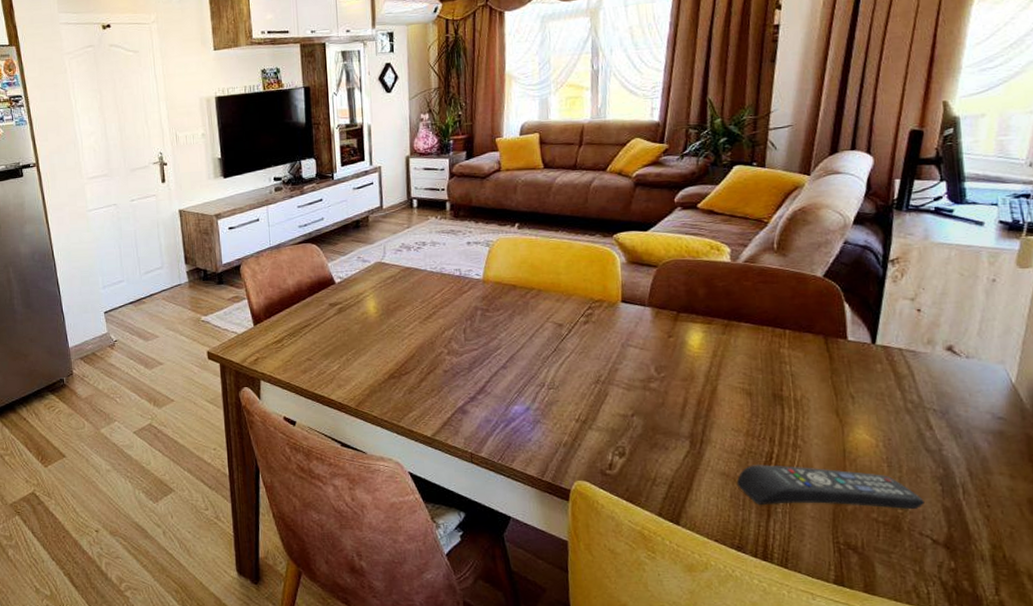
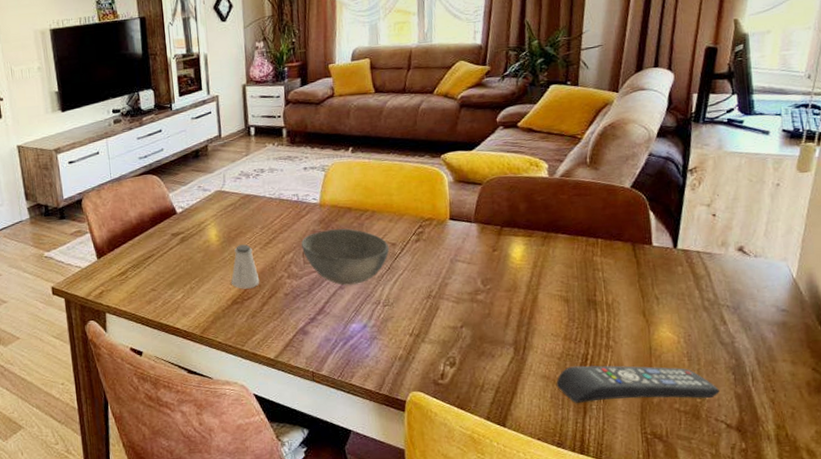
saltshaker: none [388,318,418,364] -> present [230,244,260,289]
bowl: none [463,306,556,365] -> present [301,228,390,285]

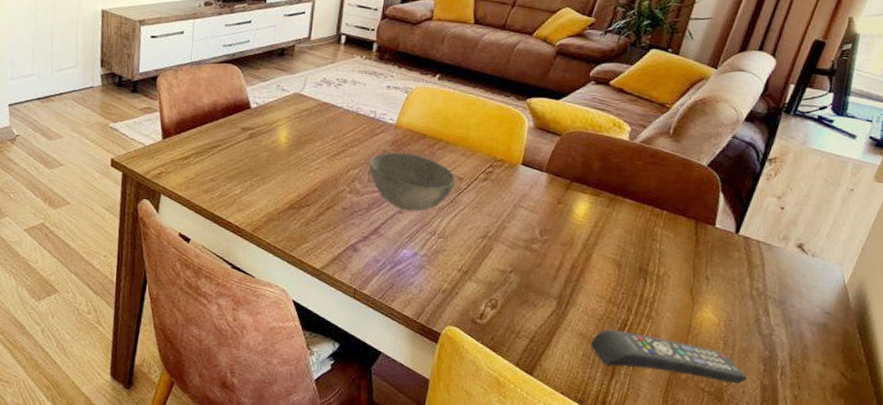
saltshaker: present [230,244,260,289] -> none [291,151,321,197]

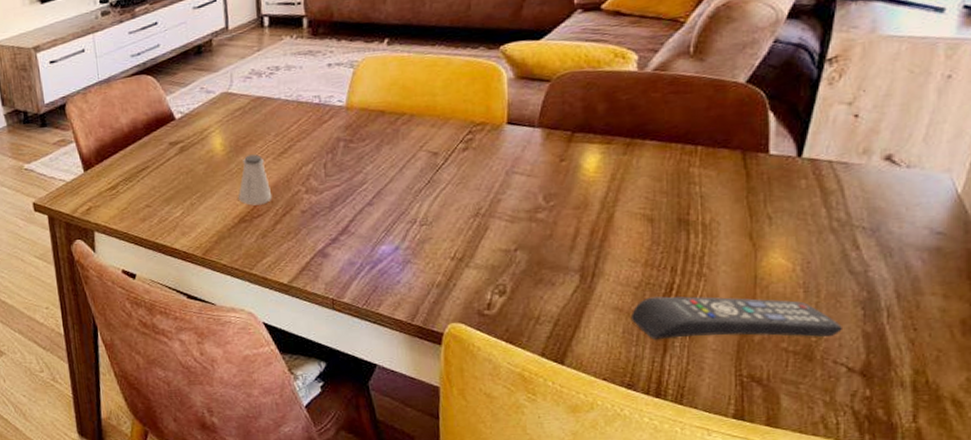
saltshaker: none [291,151,321,197] -> present [238,154,272,206]
bowl: present [369,152,456,212] -> none [323,135,430,202]

